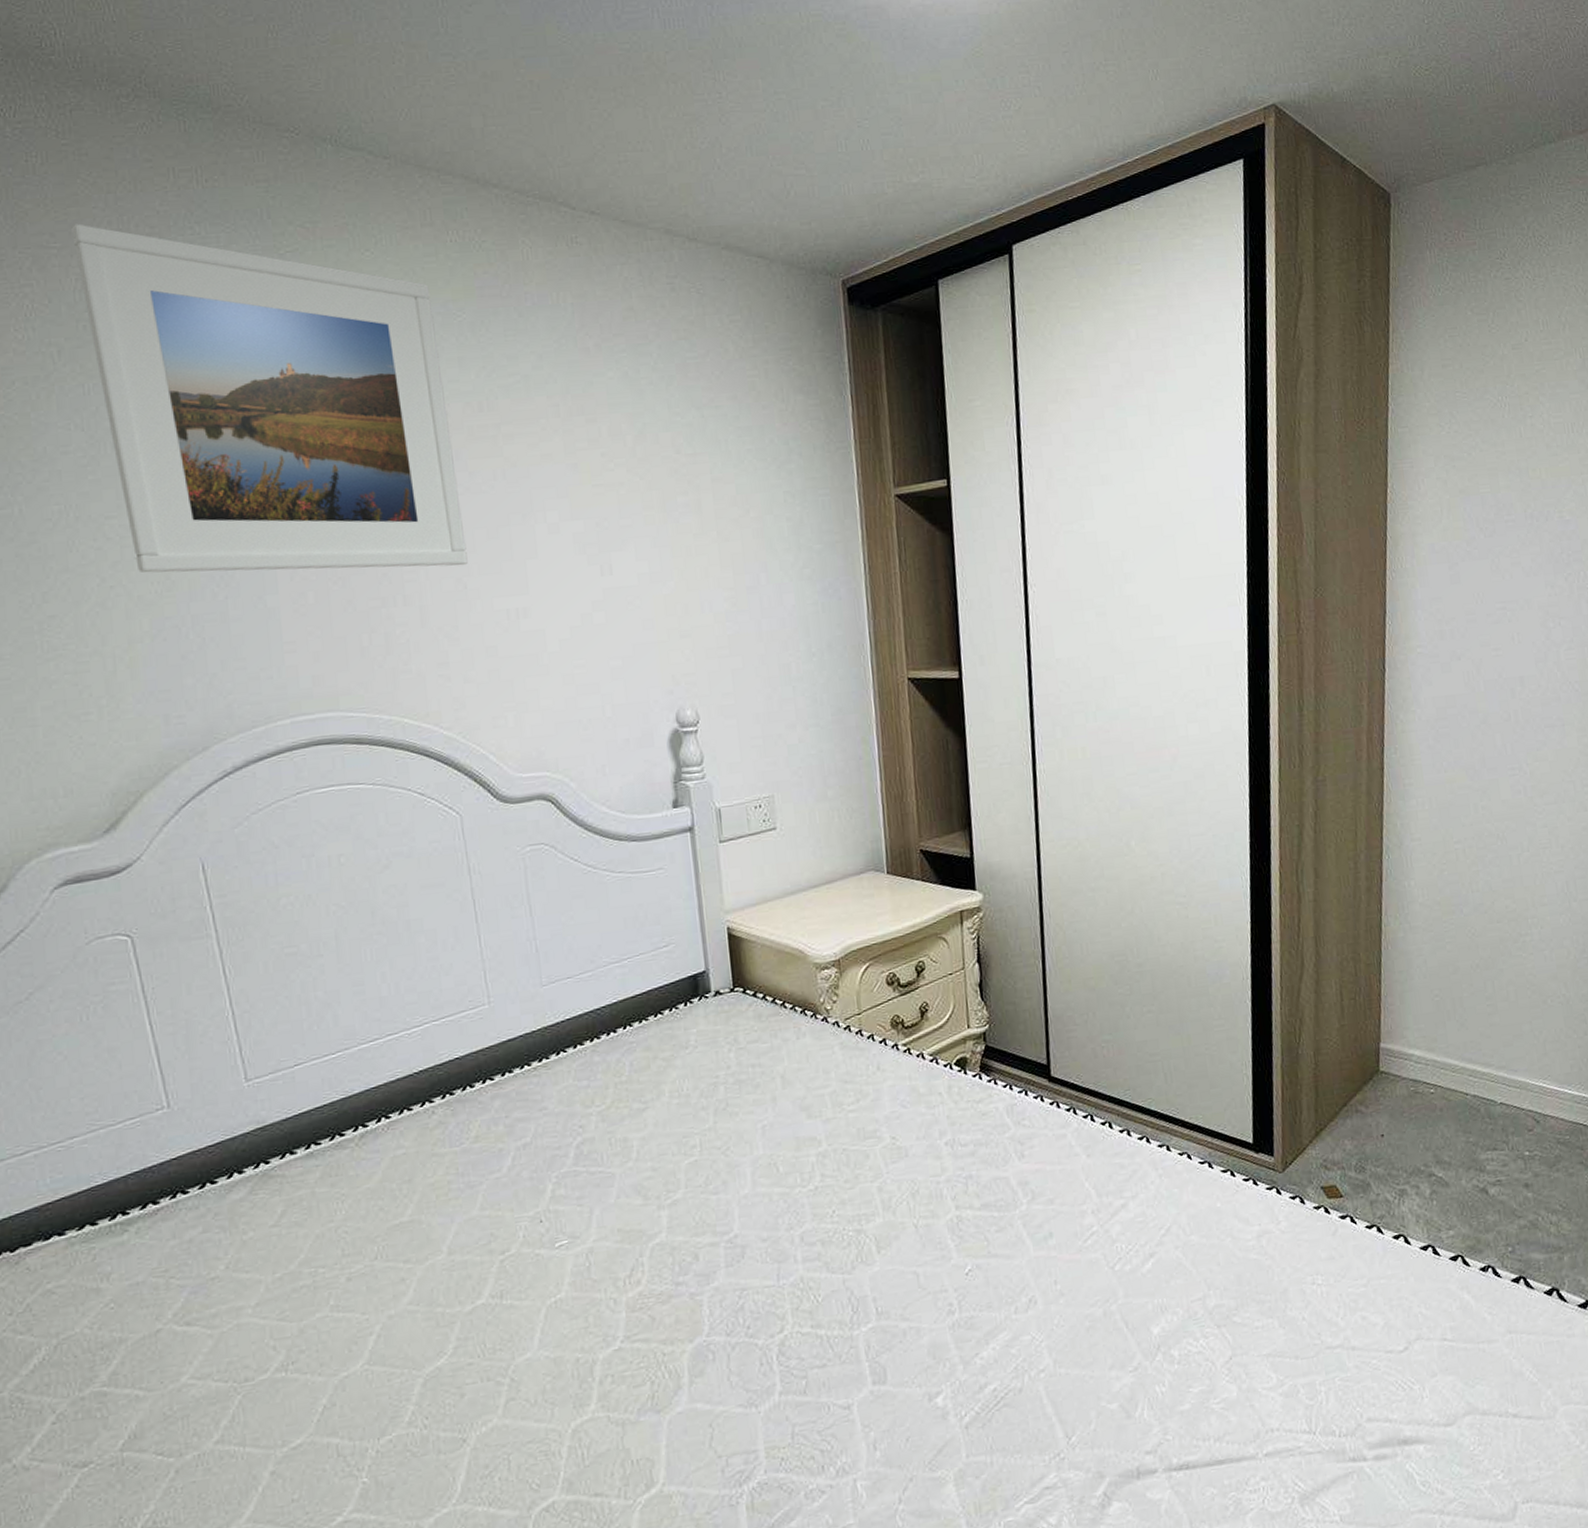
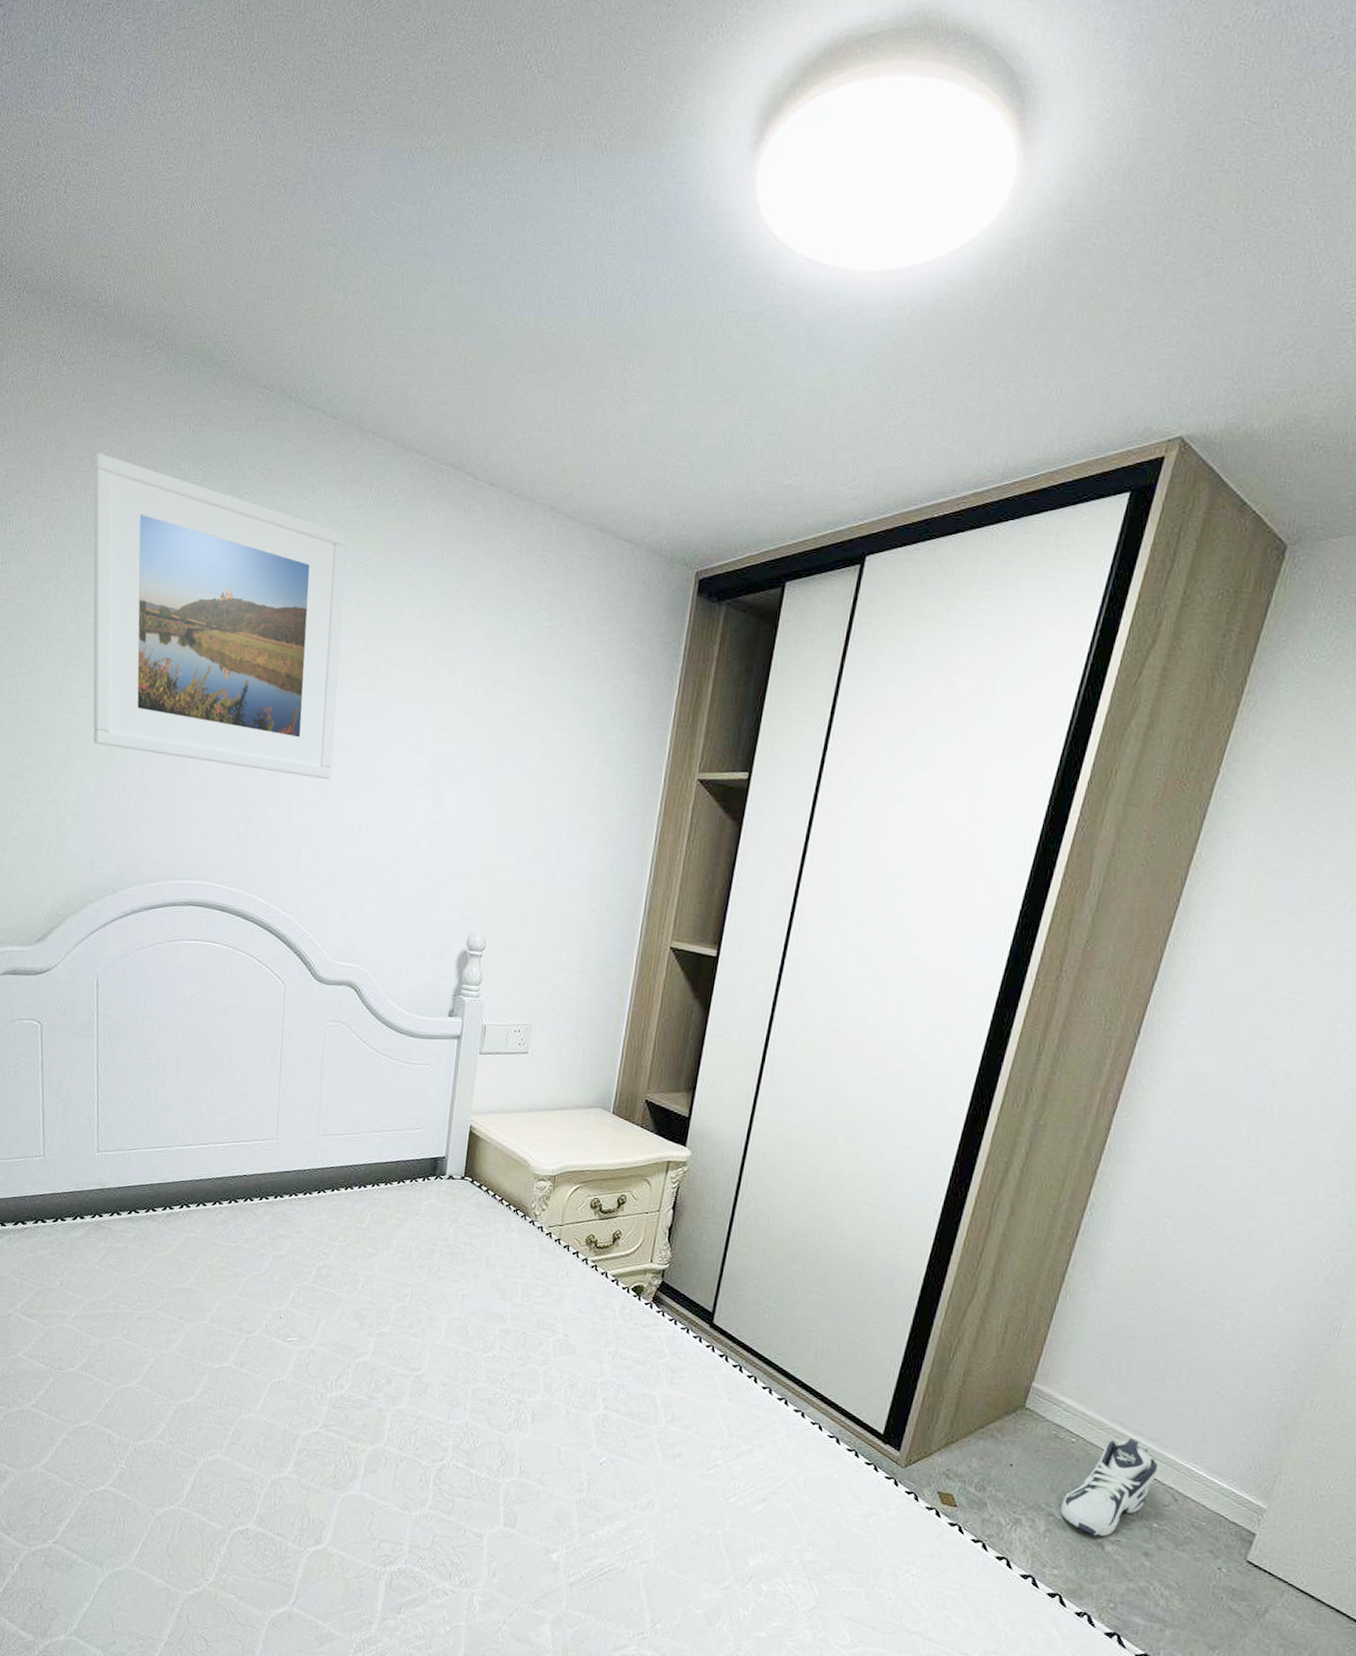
sneaker: none [1438,1072,1515,1183] -> present [1060,1438,1158,1537]

